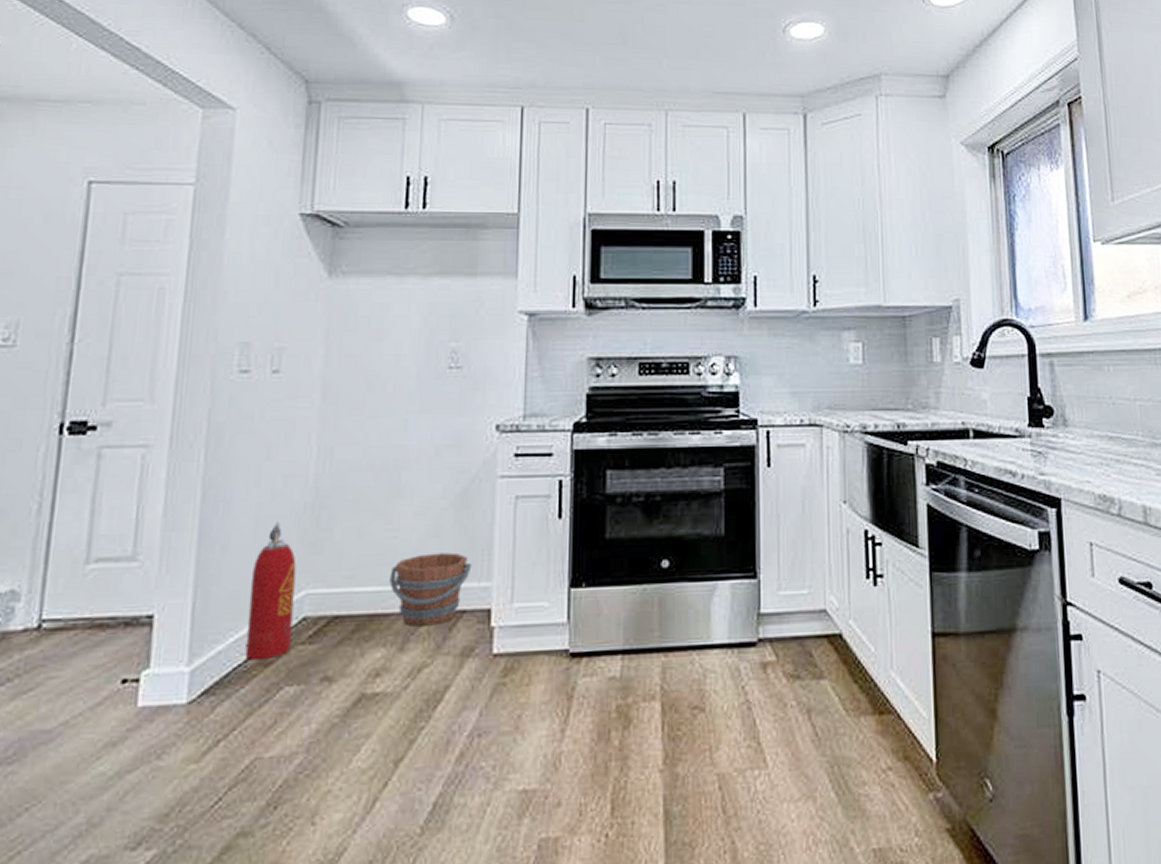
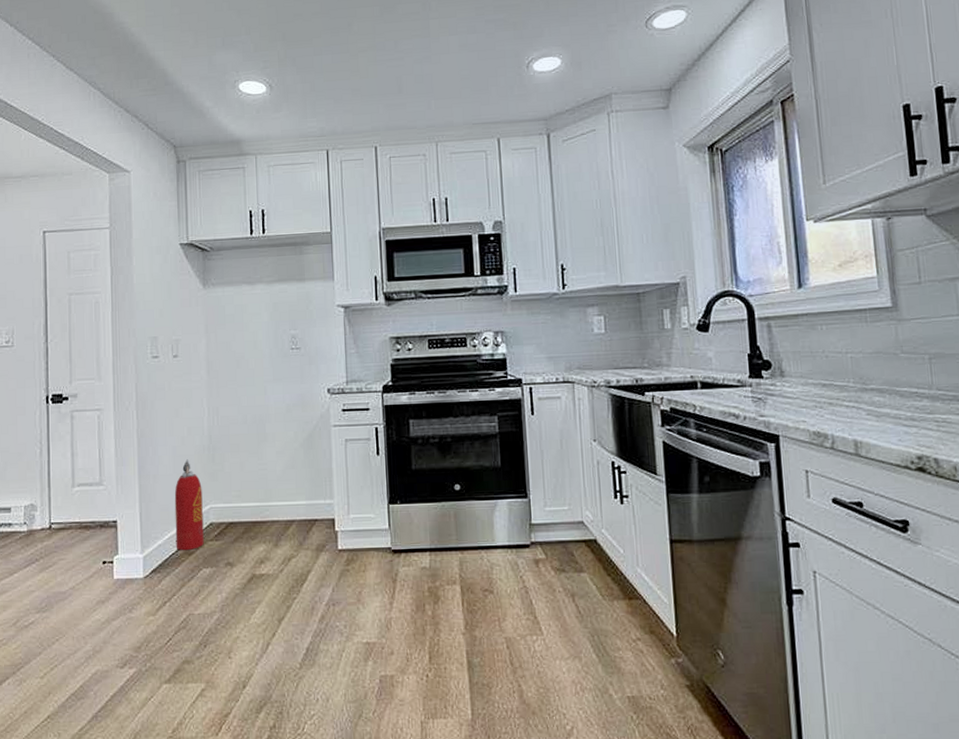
bucket: present [389,552,472,627] -> none [264,479,319,530]

